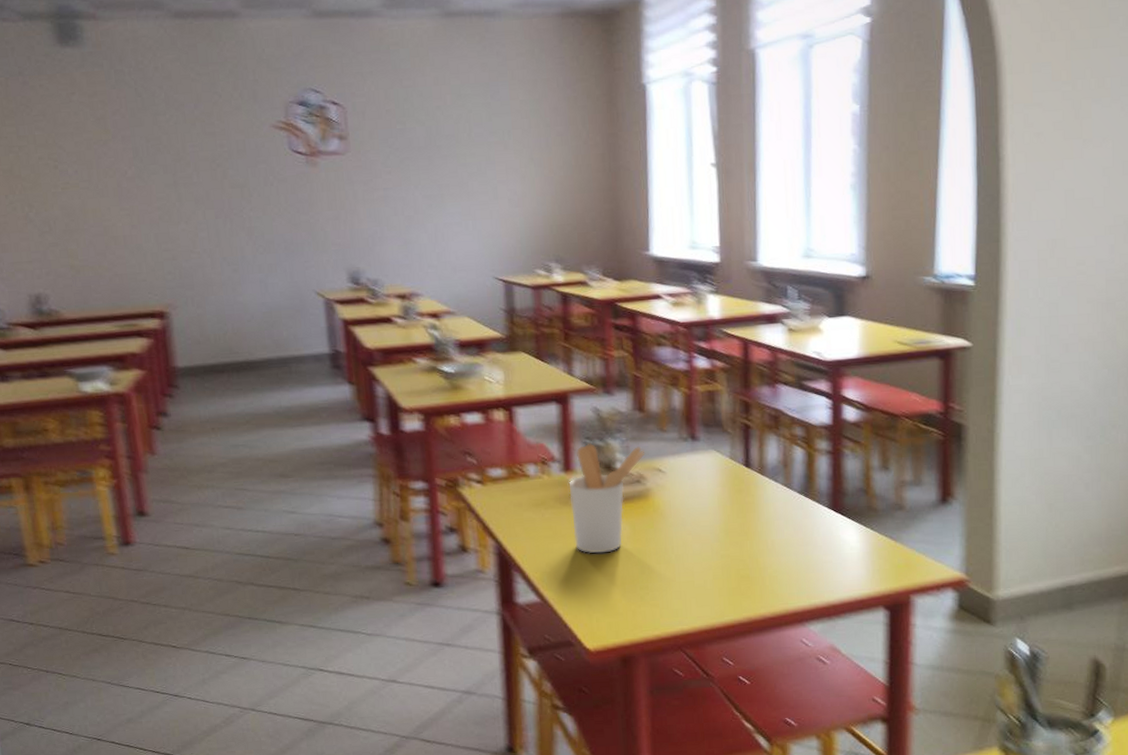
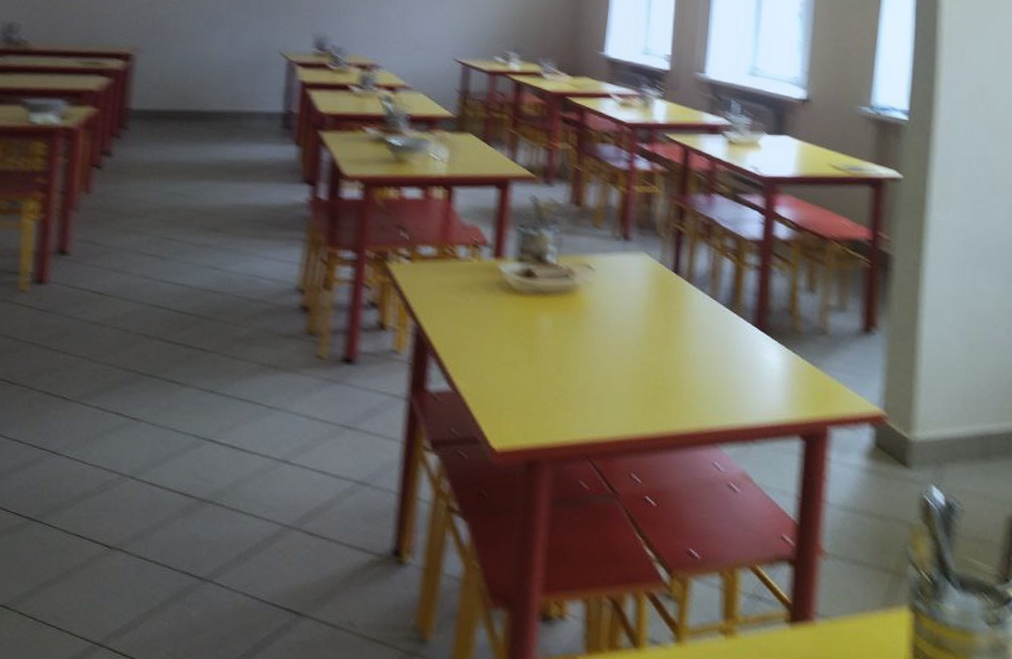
utensil holder: present [568,443,646,554] -> none [495,231,577,347]

